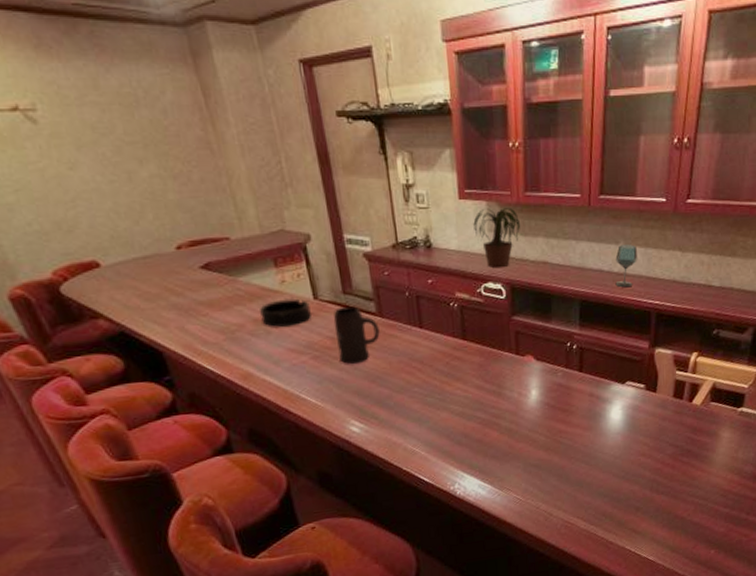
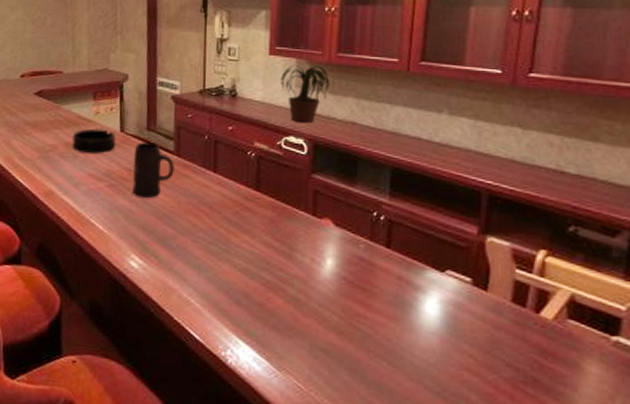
wine glass: present [615,244,638,288] -> none [436,114,466,161]

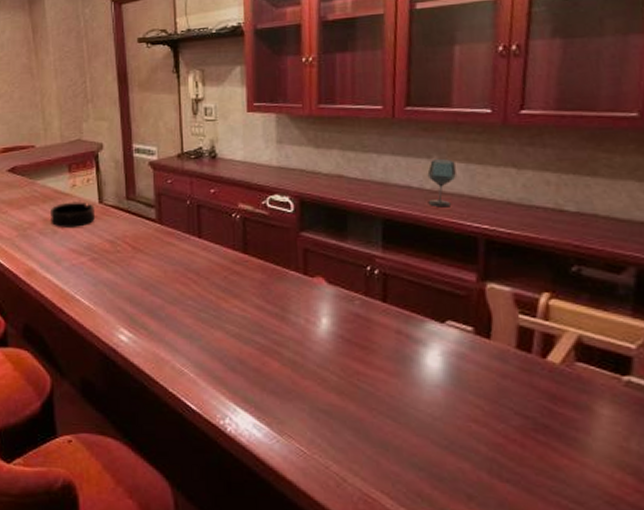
beer mug: present [132,142,175,198] -> none [114,212,158,269]
potted plant: present [281,66,332,123] -> none [261,120,315,179]
wine glass: none [436,114,466,161] -> present [427,159,458,208]

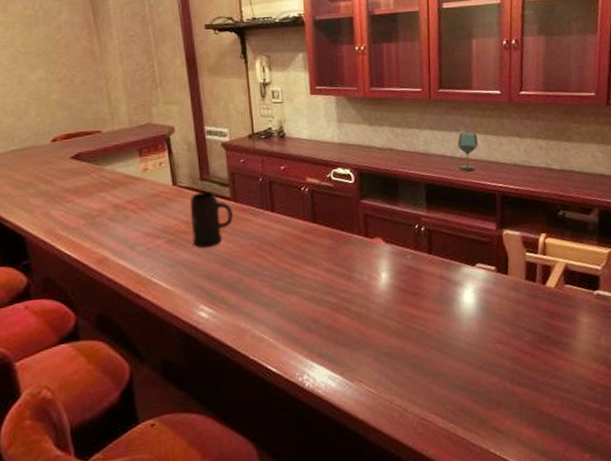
ashtray: present [49,202,96,227] -> none [120,185,170,212]
beer mug: none [114,212,158,269] -> present [189,192,233,248]

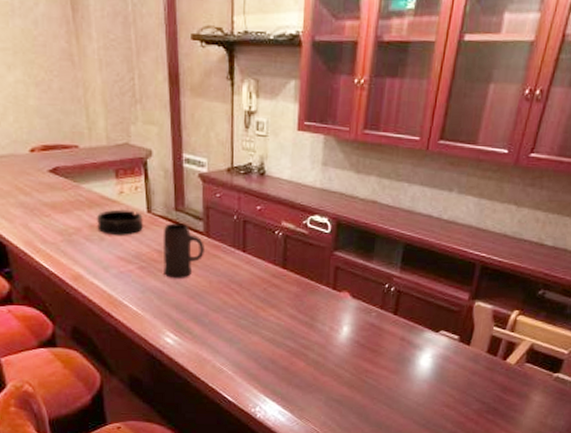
ashtray: none [120,185,170,212] -> present [96,209,144,235]
wine glass: present [457,132,479,172] -> none [443,193,471,236]

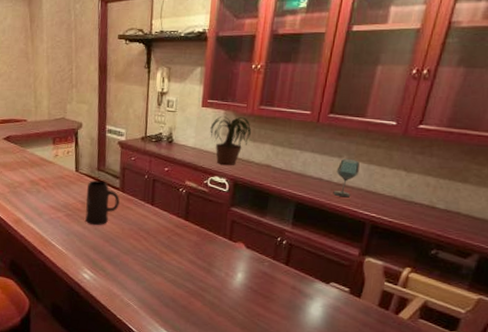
ashtray: present [96,209,144,235] -> none [35,168,73,189]
potted plant: none [308,143,356,202] -> present [210,116,252,165]
wine glass: none [443,193,471,236] -> present [333,159,360,198]

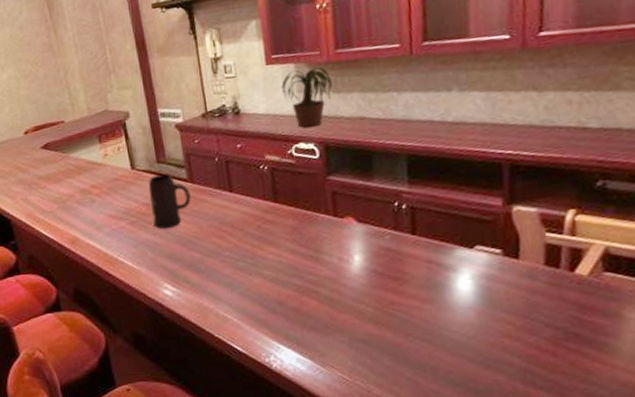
wine glass: present [333,159,360,198] -> none [448,89,479,138]

